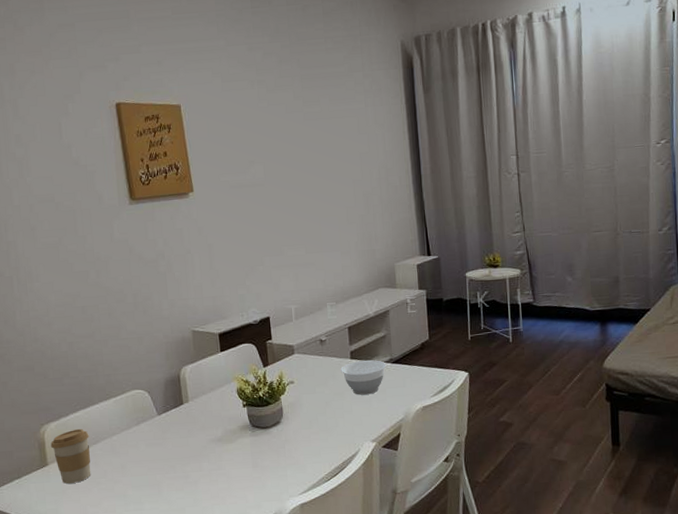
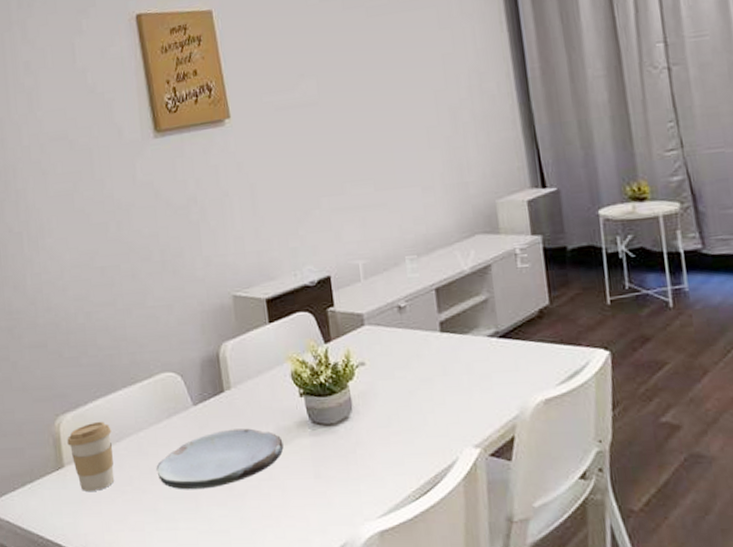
plate: none [126,431,230,480] -> present [156,428,284,490]
bowl: present [341,359,387,395] -> none [427,332,491,382]

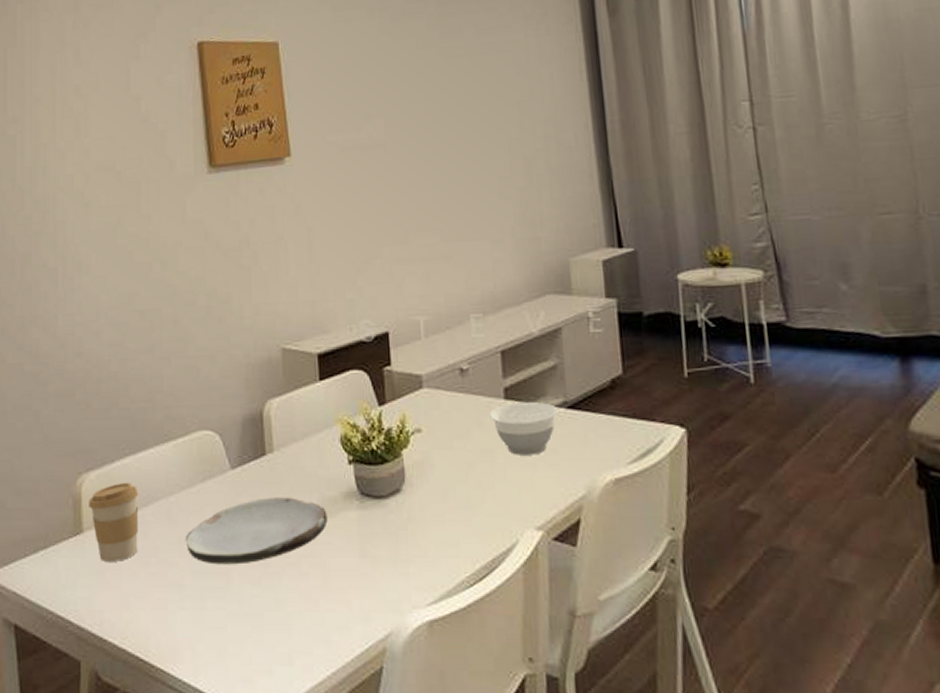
bowl: none [427,332,491,382] -> present [490,401,558,455]

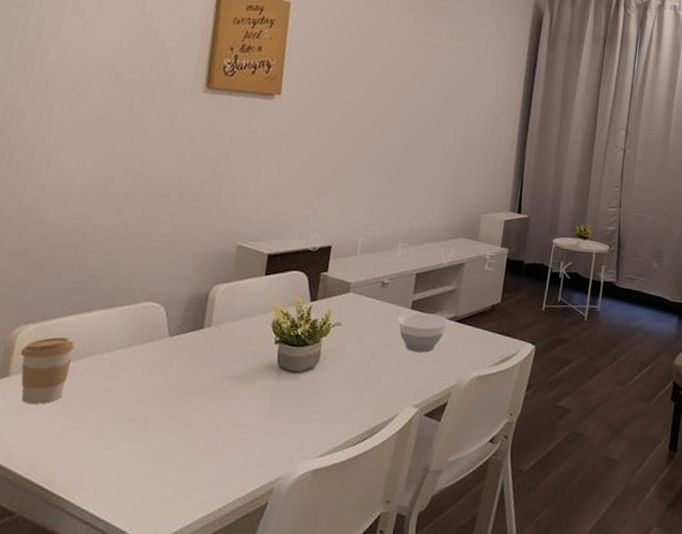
plate: present [185,497,328,565] -> none [111,363,248,415]

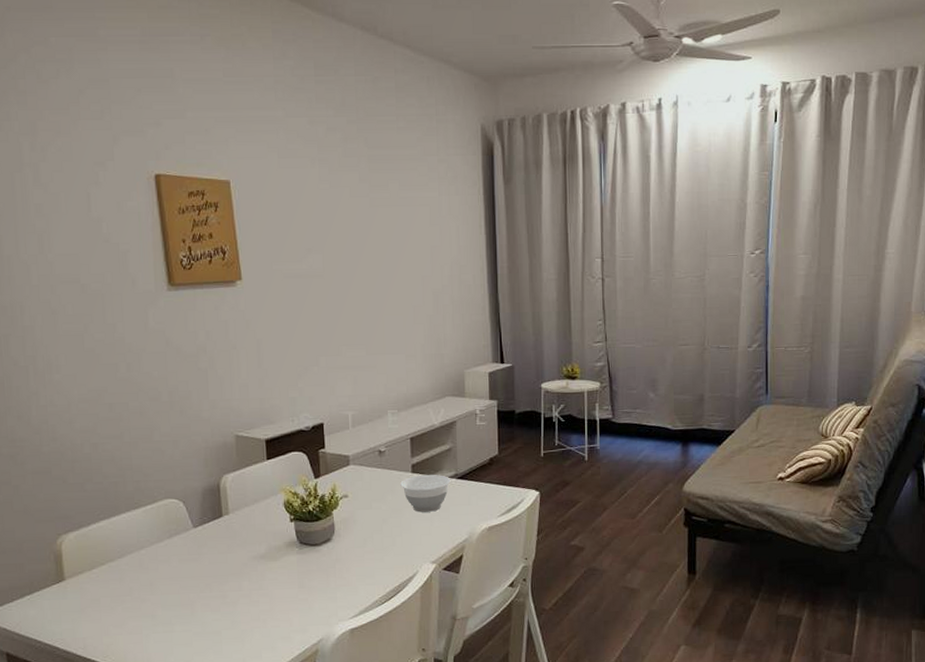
coffee cup: present [20,336,75,405] -> none [69,540,115,602]

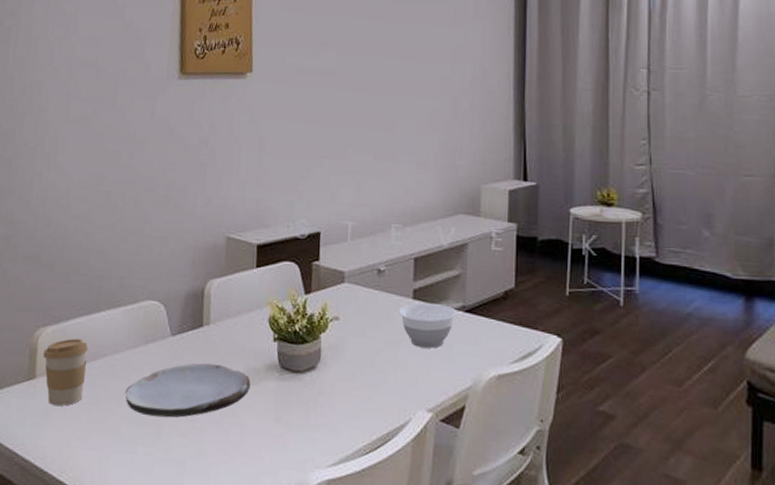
coffee cup: none [69,540,115,602] -> present [43,338,89,406]
plate: none [156,547,274,599] -> present [125,363,251,418]

